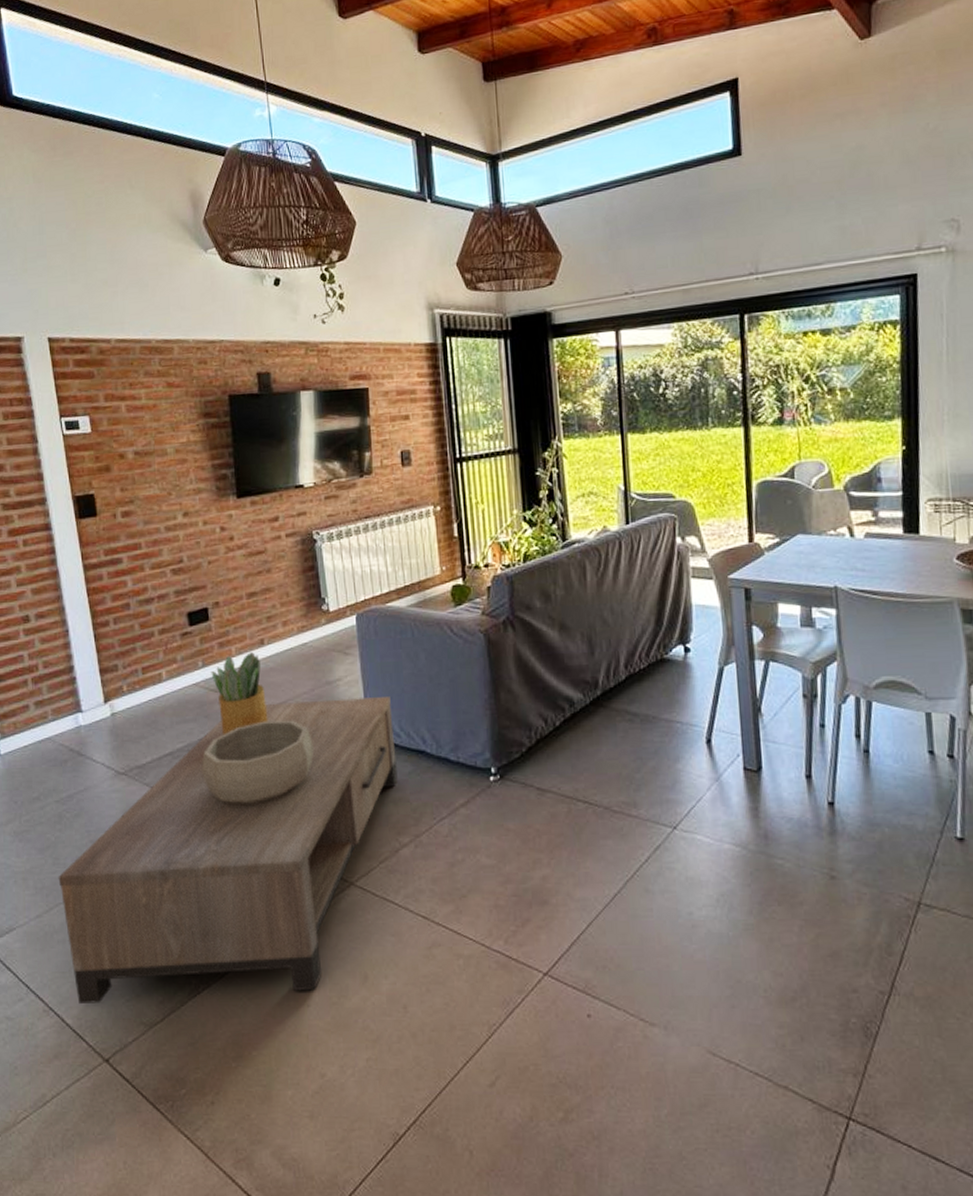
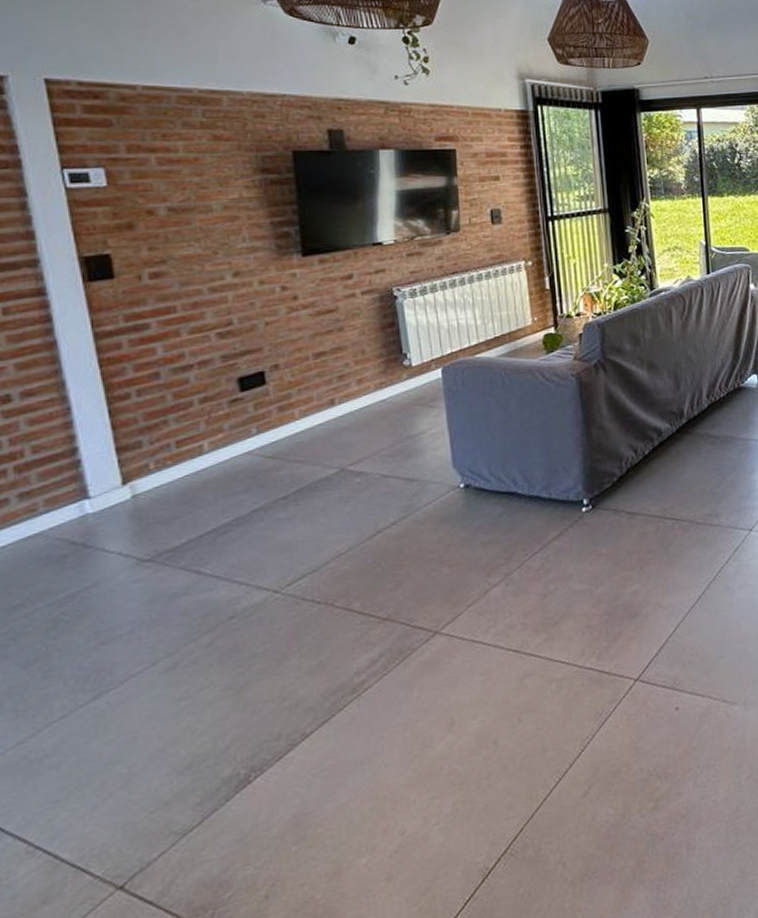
coffee table: present [58,697,398,1005] -> none [51,444,487,833]
decorative bowl: present [201,720,314,805] -> none [255,479,393,574]
potted plant: present [211,652,268,735] -> none [268,413,339,503]

